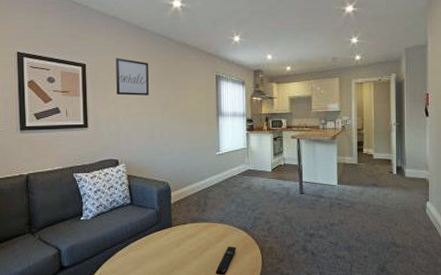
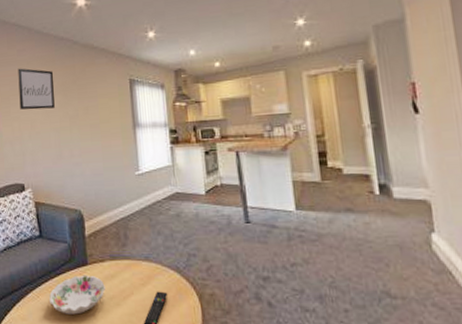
decorative bowl: none [138,235,186,267] -> present [49,275,105,315]

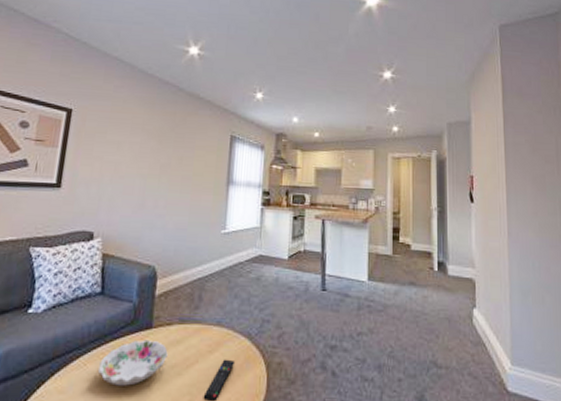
wall art: present [18,68,55,110] -> none [105,105,151,153]

